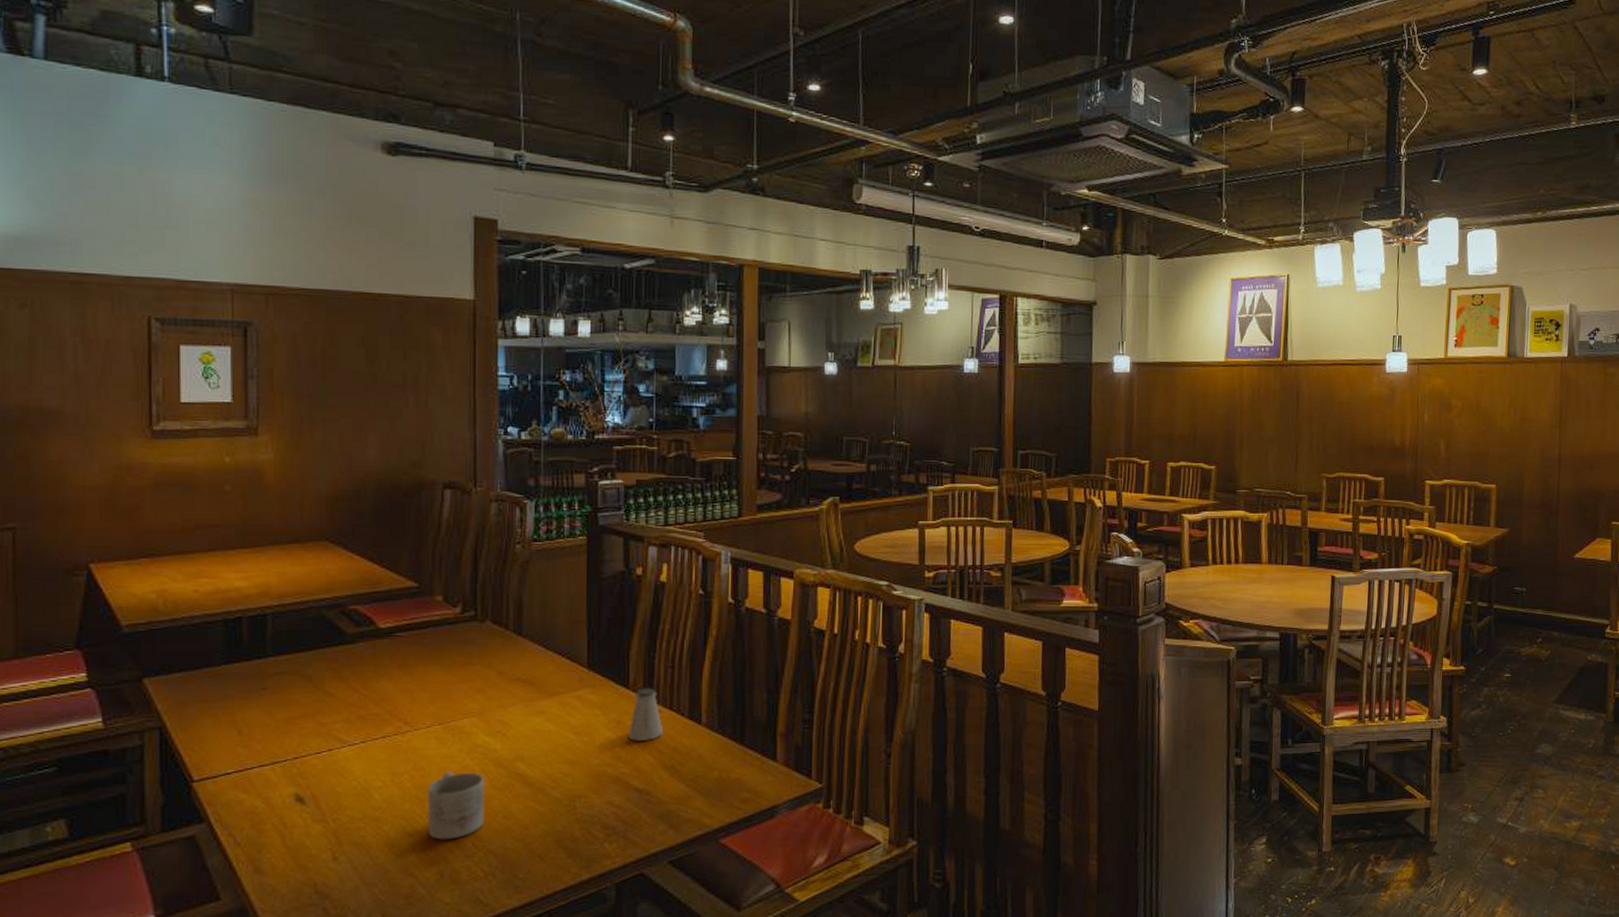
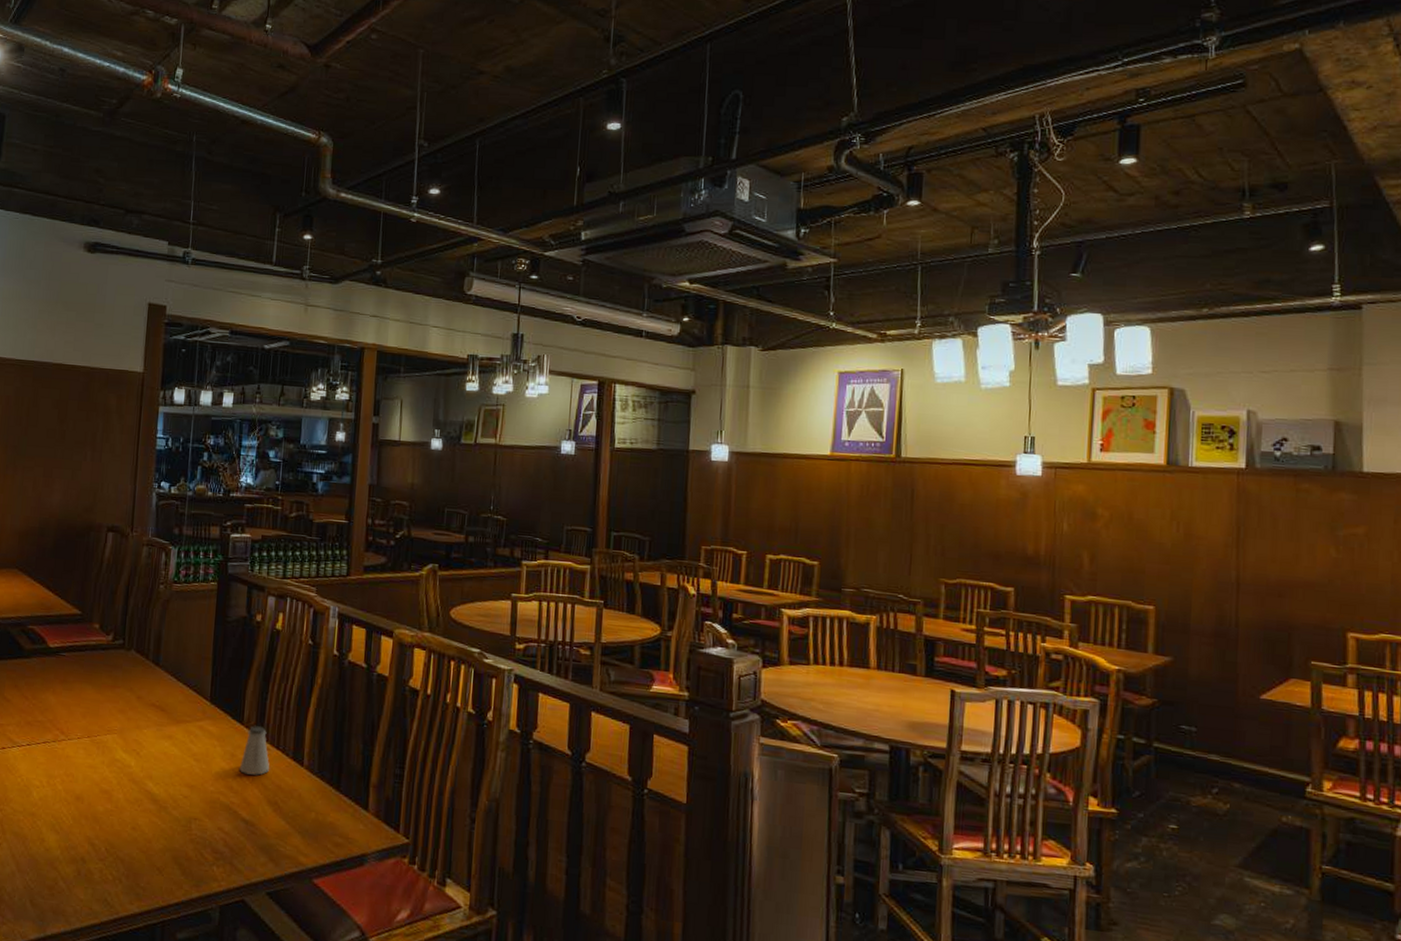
mug: present [427,771,486,840] -> none [72,780,120,842]

